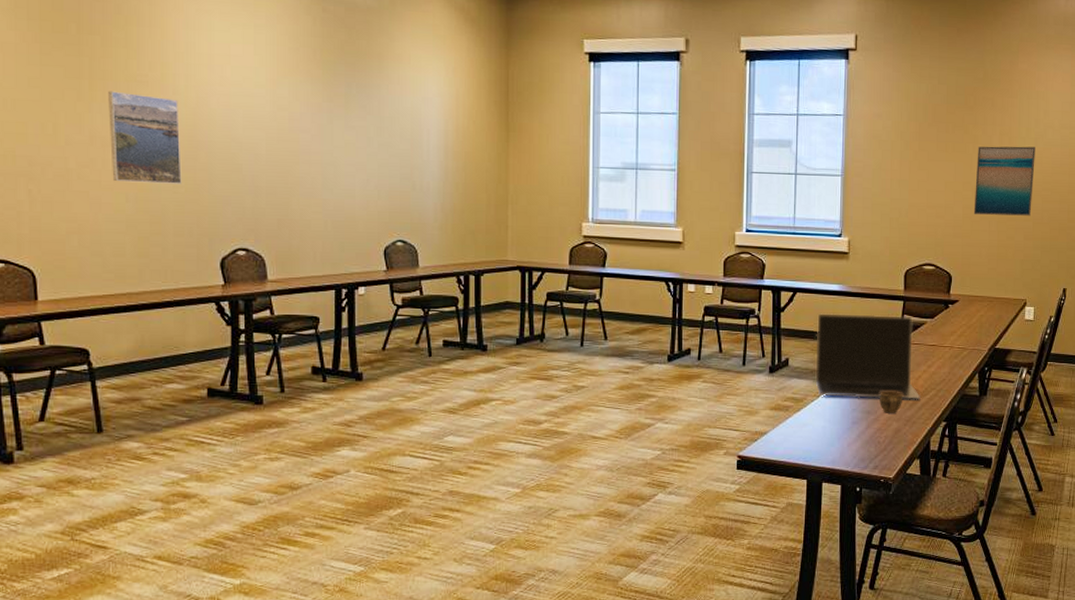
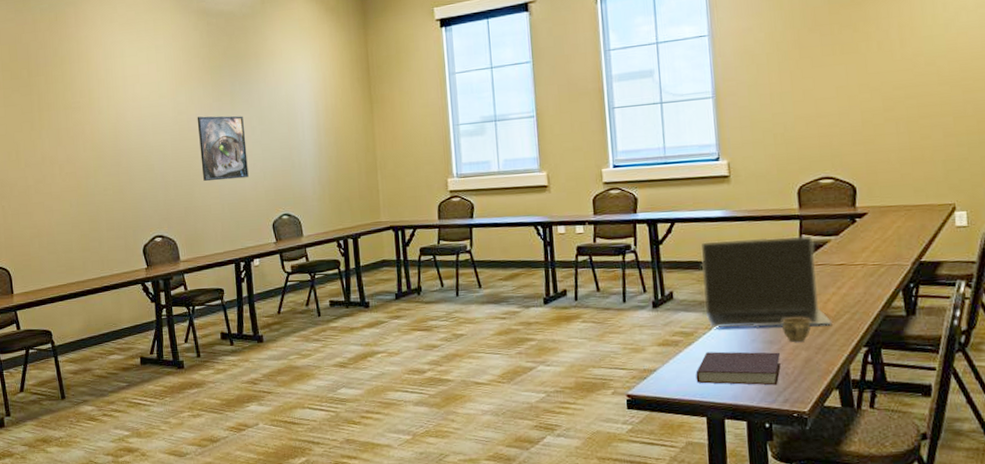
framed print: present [108,91,182,184] -> none [52,118,110,192]
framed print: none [301,116,360,194] -> present [197,116,249,181]
notebook: none [801,418,876,453] -> present [695,351,781,386]
wall art: present [973,146,1035,216] -> none [872,33,950,117]

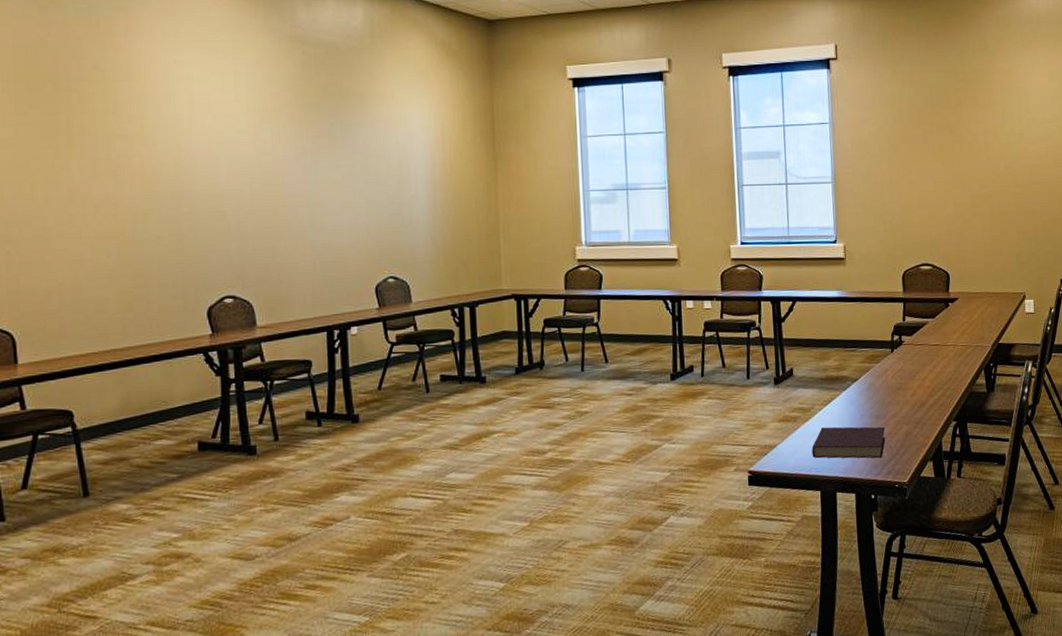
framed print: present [197,116,249,181] -> none [285,159,348,235]
laptop: present [700,236,832,329] -> none [818,317,928,405]
cup: present [782,317,811,342] -> none [887,394,911,417]

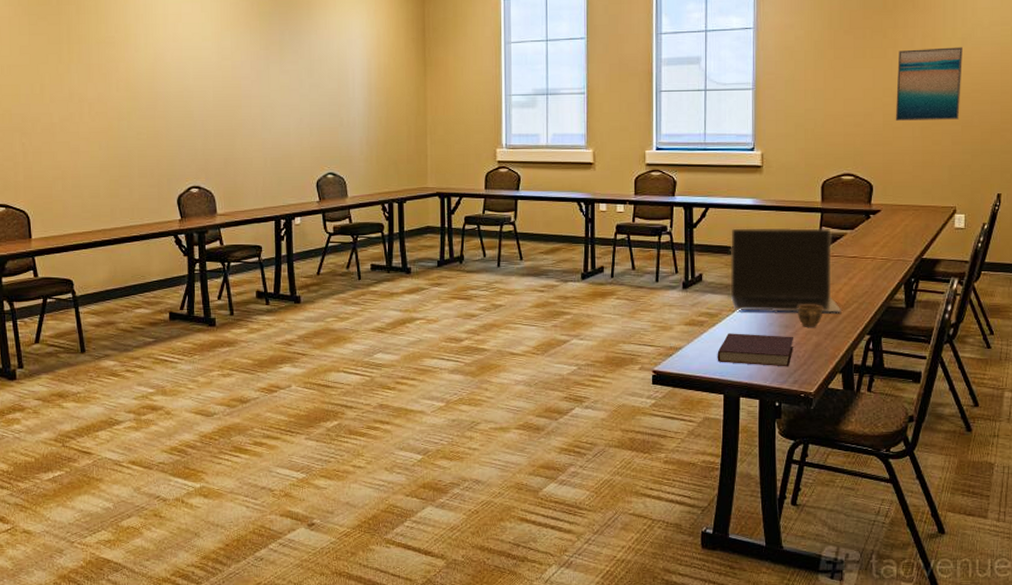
laptop: none [818,317,928,405] -> present [730,227,842,313]
cup: none [887,394,911,417] -> present [798,304,823,327]
wall art: none [964,142,1023,212] -> present [895,47,963,121]

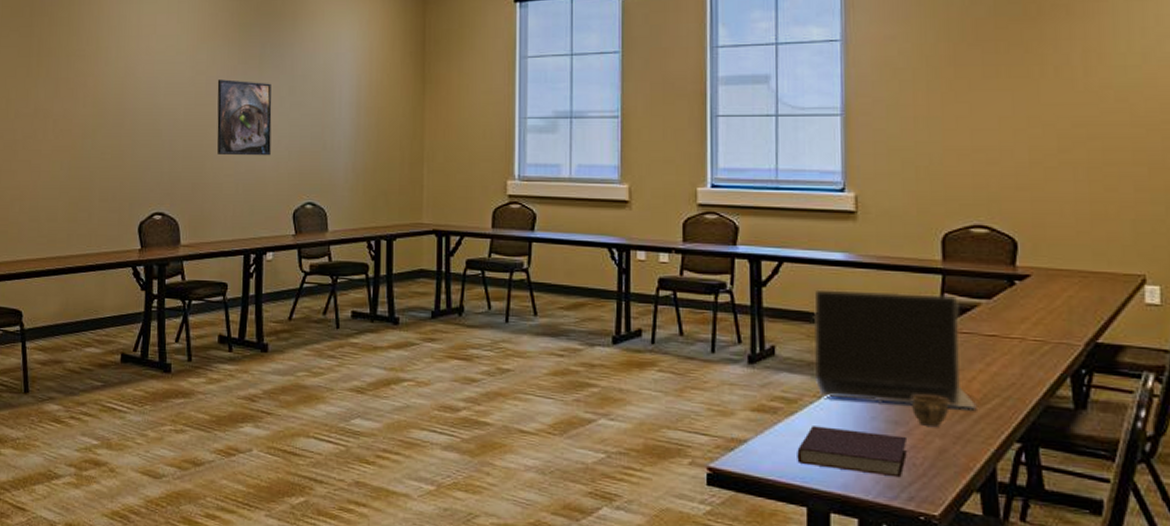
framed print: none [242,64,294,133] -> present [217,79,272,156]
wall art: present [895,47,963,121] -> none [1046,65,1145,159]

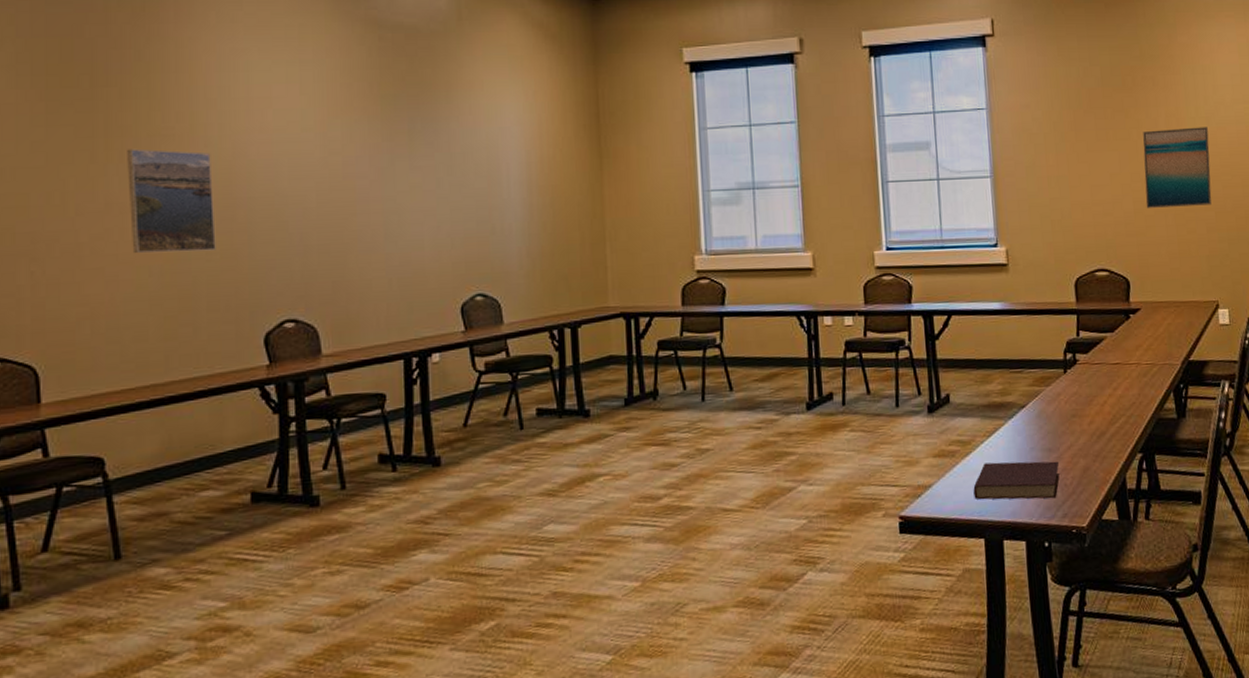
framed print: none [50,66,109,151] -> present [127,148,216,254]
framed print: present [217,79,272,156] -> none [357,159,429,247]
laptop: present [813,289,977,409] -> none [978,332,1109,436]
cup: present [912,395,950,426] -> none [1060,422,1089,449]
wall art: none [1046,65,1145,159] -> present [1143,127,1212,208]

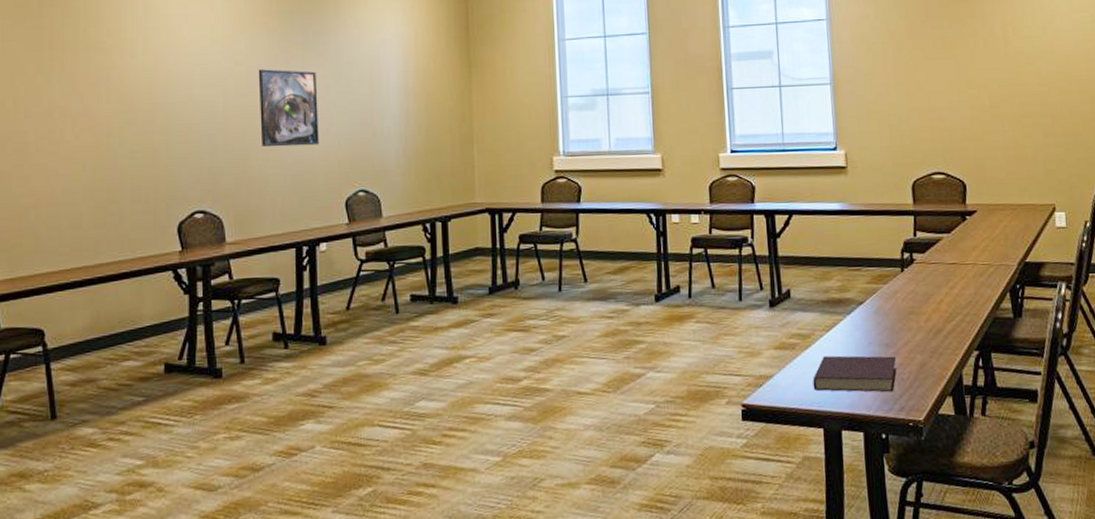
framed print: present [127,148,216,254] -> none [67,60,139,152]
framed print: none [357,159,429,247] -> present [258,69,319,147]
wall art: present [1143,127,1212,208] -> none [979,35,1048,114]

